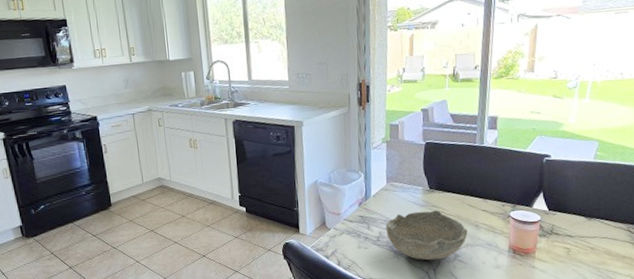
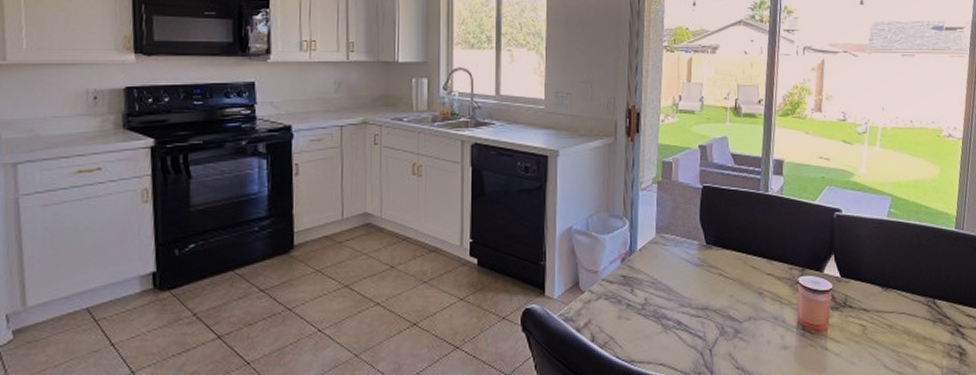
bowl: present [386,210,468,261] -> none [653,271,751,338]

